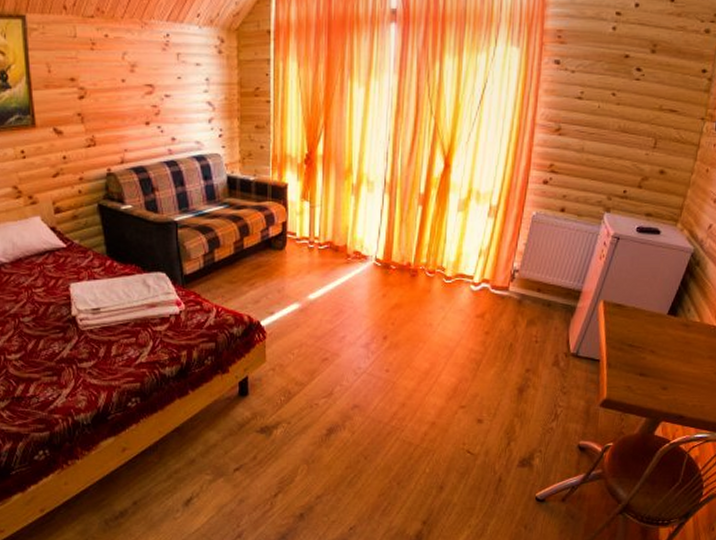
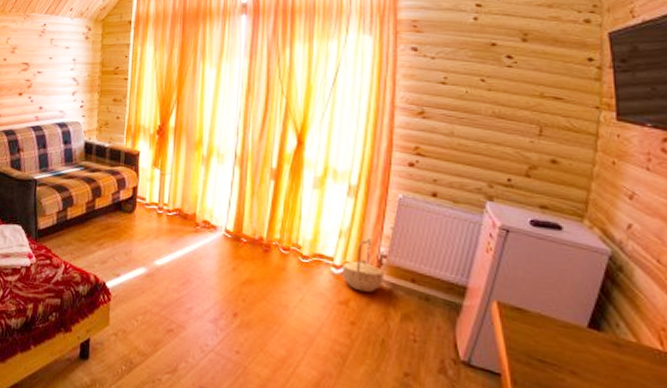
basket: none [479,255,515,304] -> present [341,238,384,293]

